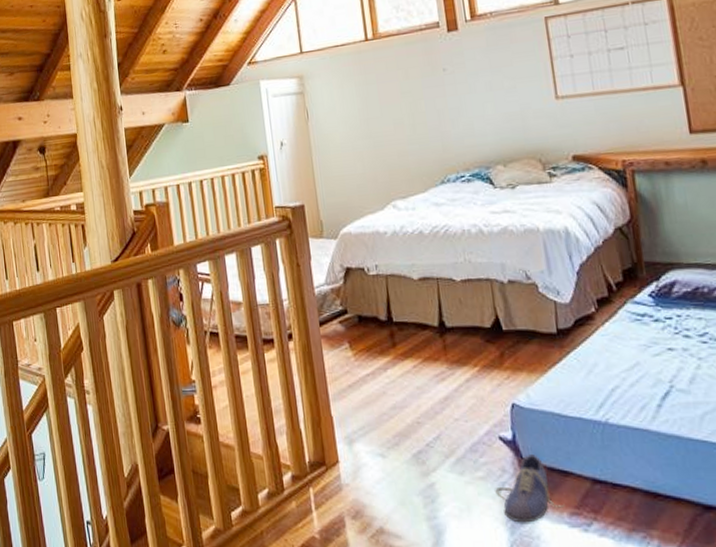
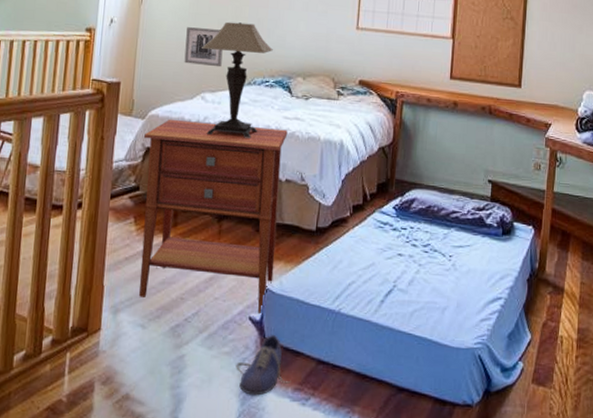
nightstand: none [339,225,518,433] -> present [139,120,288,315]
wall art: none [361,130,408,173] -> present [184,27,223,67]
table lamp: none [381,117,464,245] -> present [202,22,273,140]

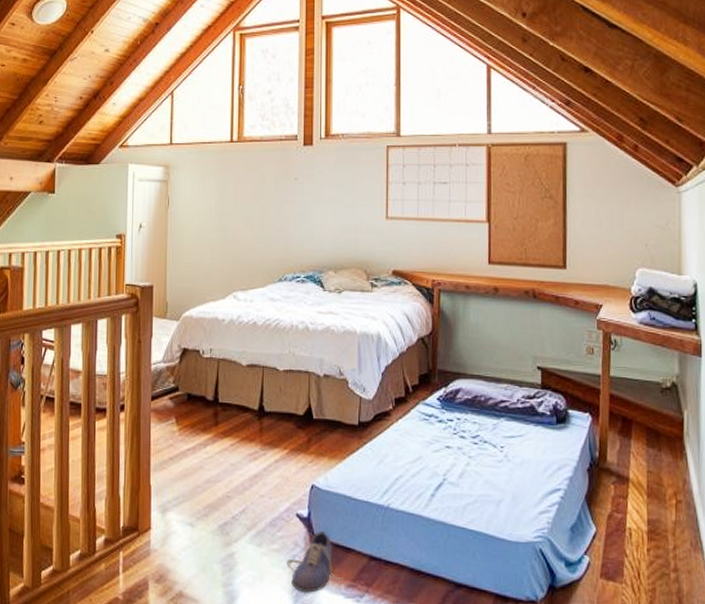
nightstand: present [139,120,288,315] -> none [179,320,323,511]
wall art: present [184,27,223,67] -> none [214,227,251,266]
table lamp: present [202,22,273,140] -> none [230,219,302,336]

